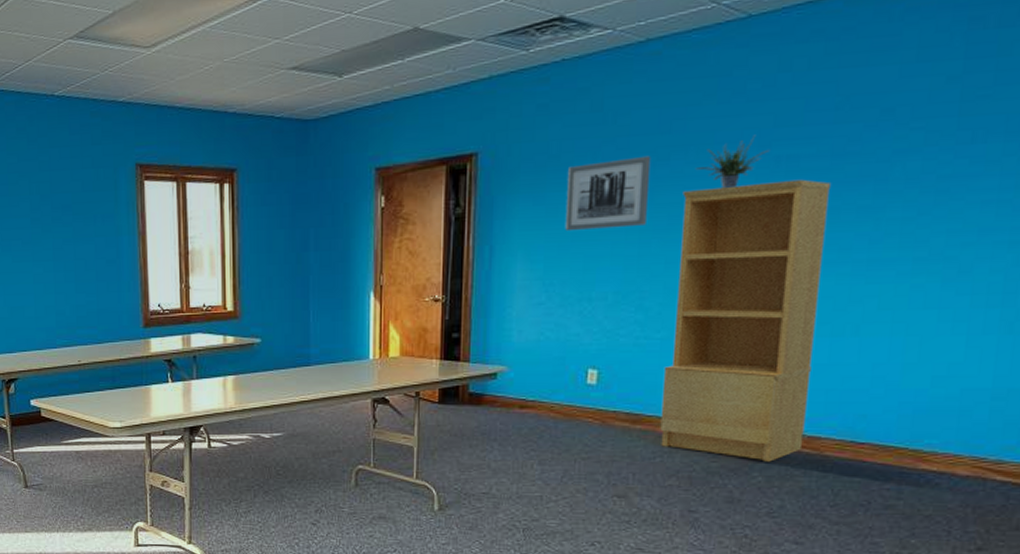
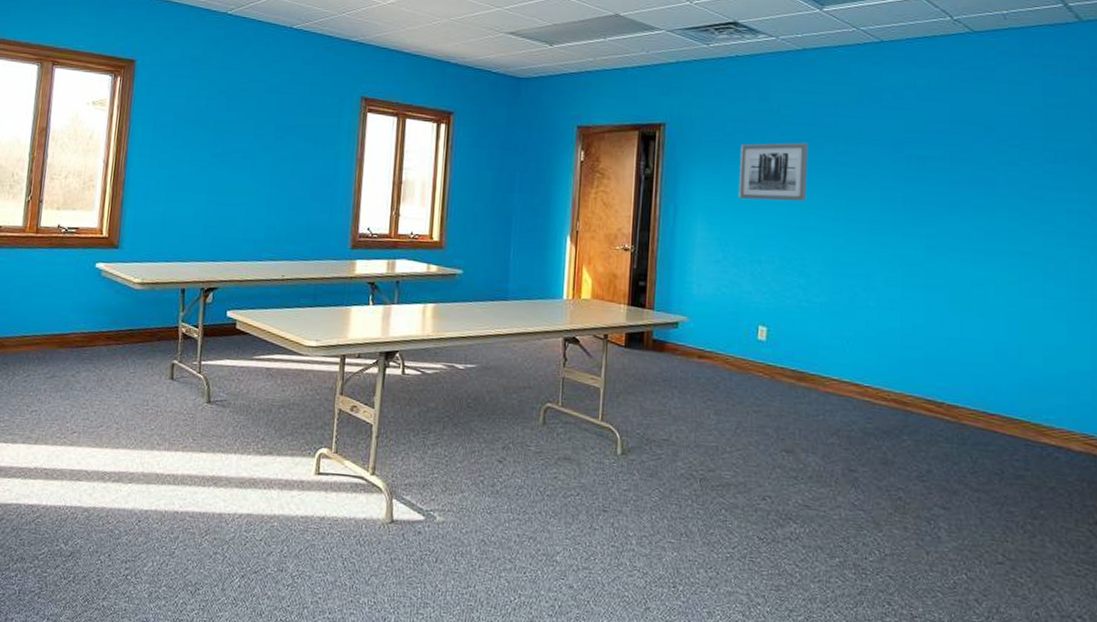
bookcase: present [660,179,830,462] -> none [822,175,951,427]
potted plant: present [696,136,770,189] -> none [845,137,902,178]

